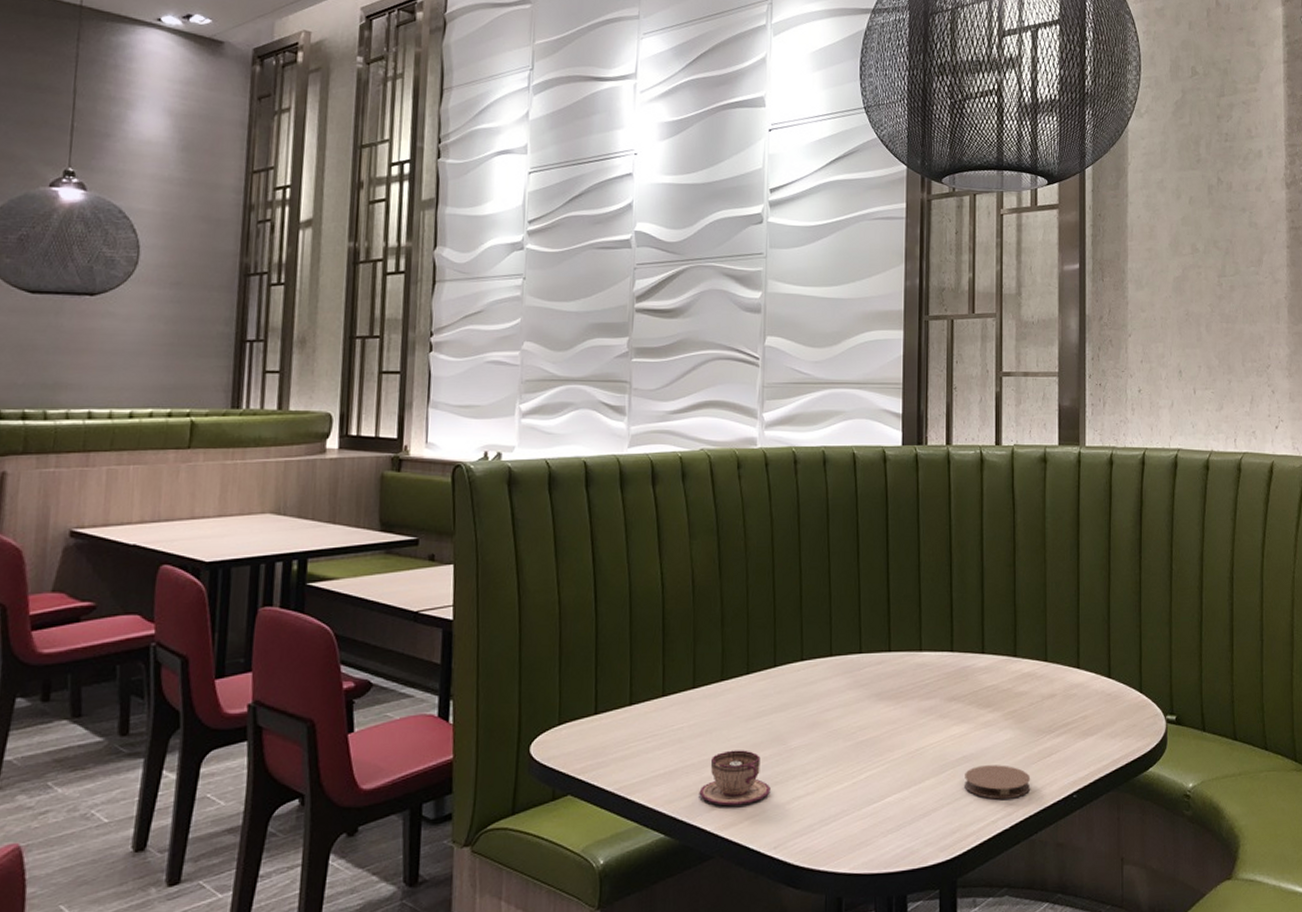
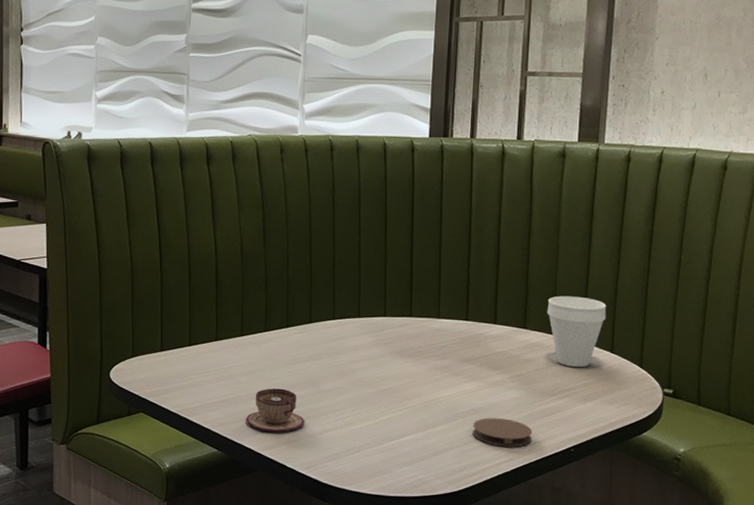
cup: none [1038,616,1100,698] -> present [547,296,607,368]

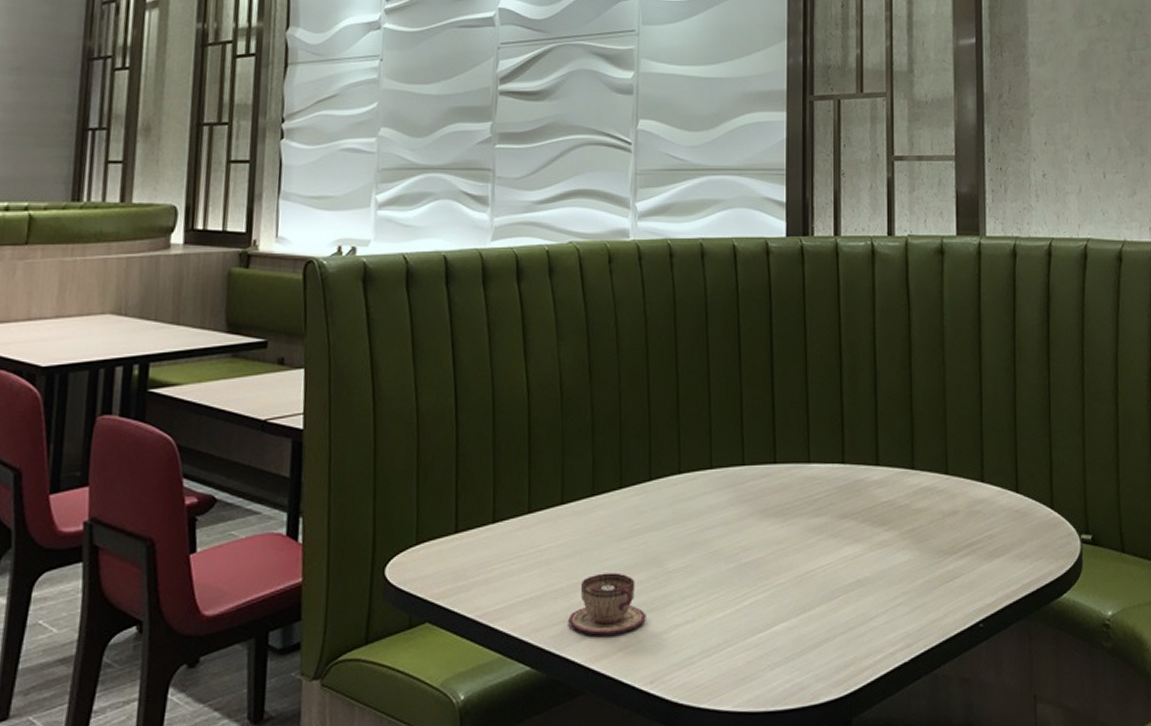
coaster: present [472,418,533,447] -> none [859,590,932,629]
cup: present [547,296,607,368] -> none [937,424,1006,515]

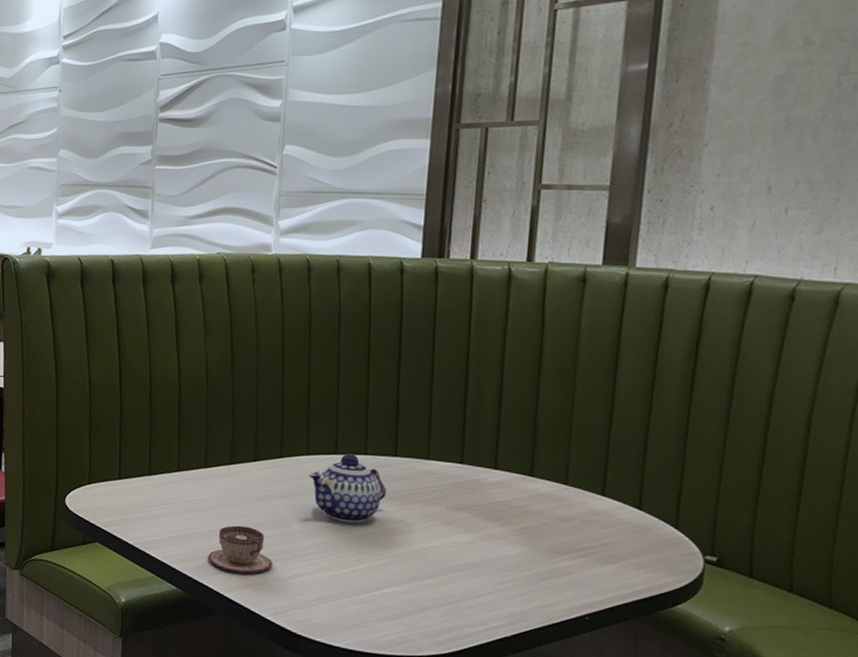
teapot: none [682,466,769,551] -> present [308,453,387,524]

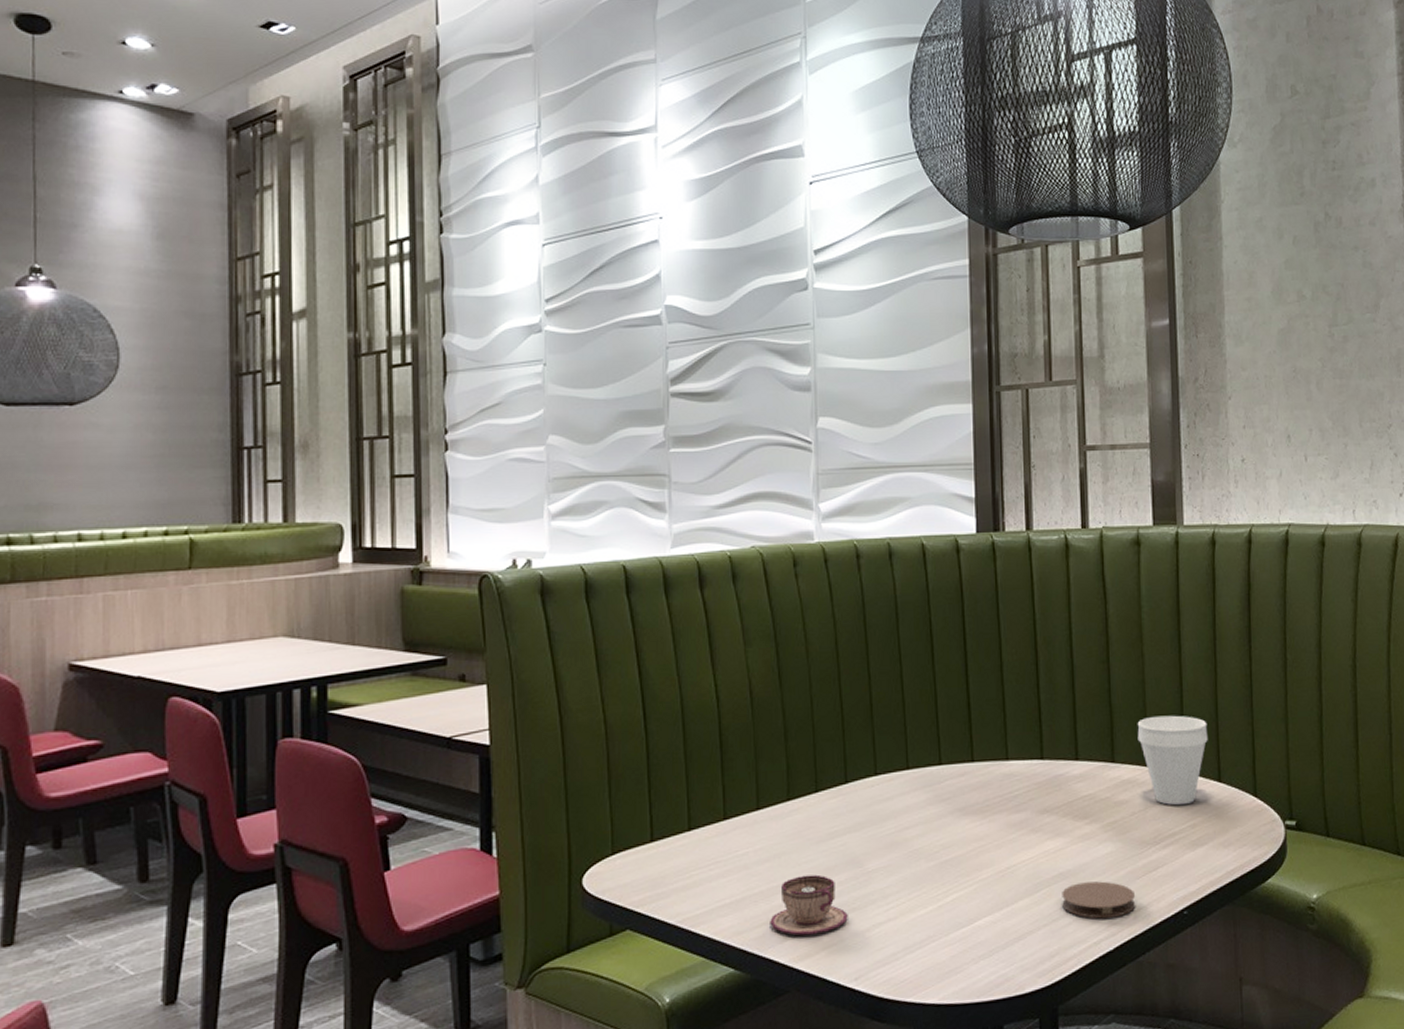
teapot: present [308,453,387,524] -> none [879,766,968,850]
coaster: none [466,574,539,610] -> present [1062,881,1136,919]
cup: none [559,441,634,525] -> present [1137,715,1208,806]

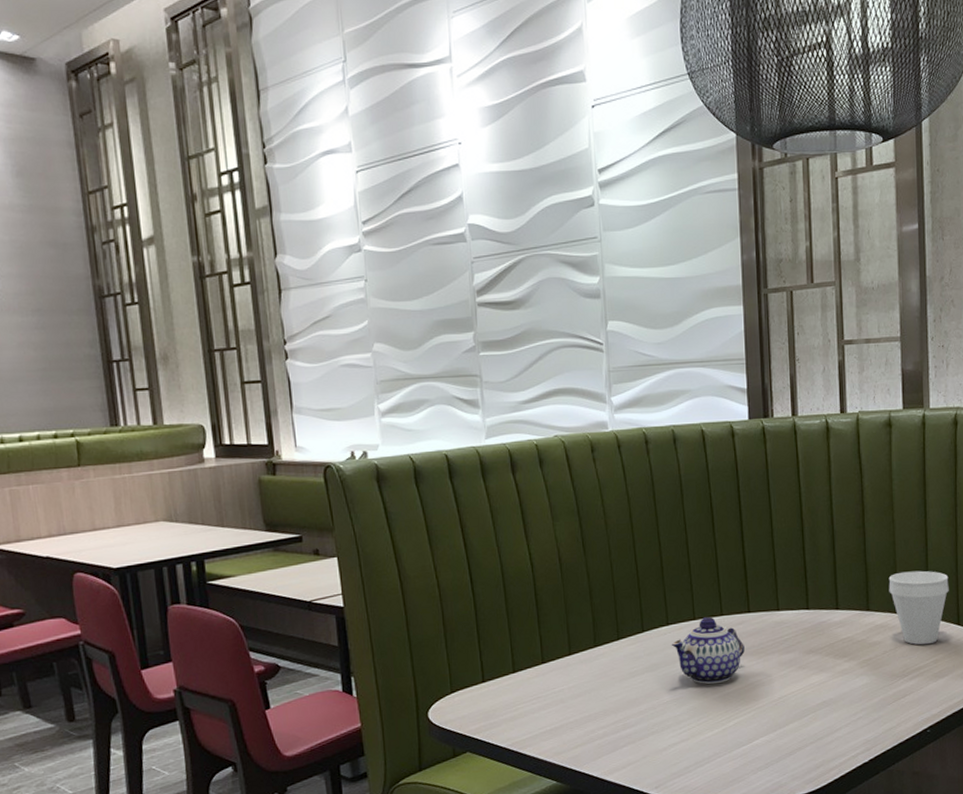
teacup: present [770,874,848,936] -> none [584,706,648,754]
teapot: none [879,766,968,850] -> present [671,617,746,685]
coaster: present [1062,881,1136,919] -> none [825,707,887,737]

